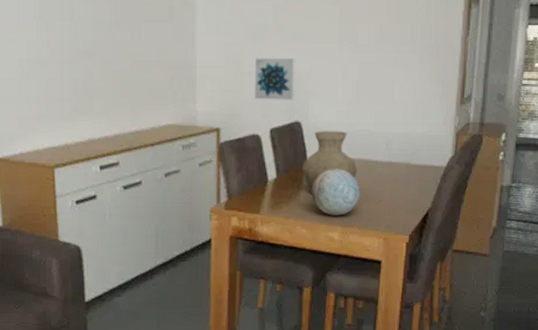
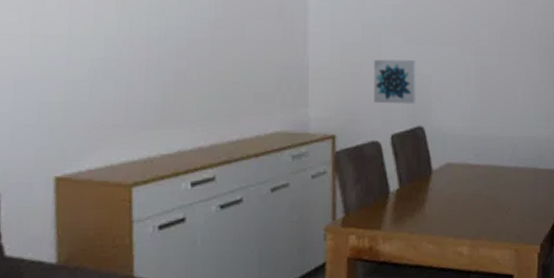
vase: present [301,130,358,194] -> none [426,135,485,205]
decorative orb: present [311,169,361,216] -> none [437,176,489,228]

